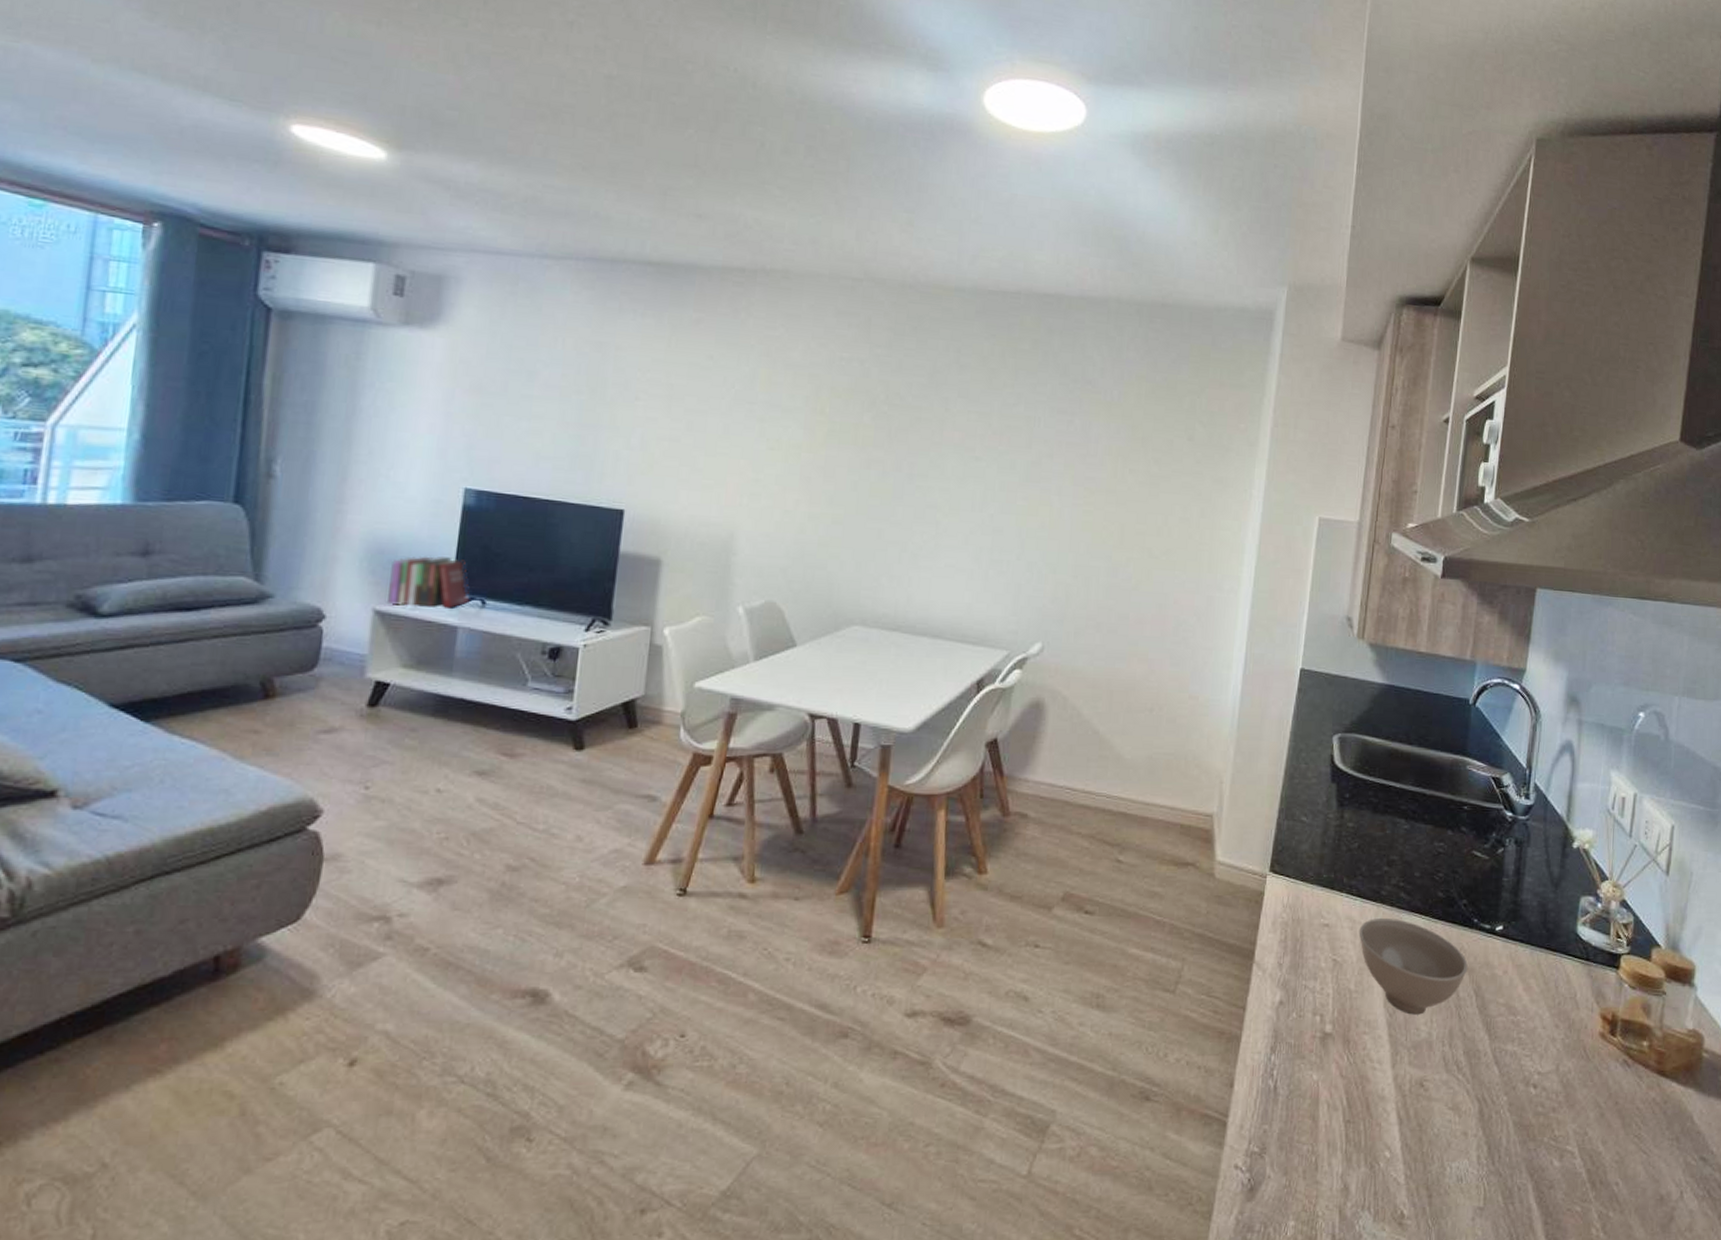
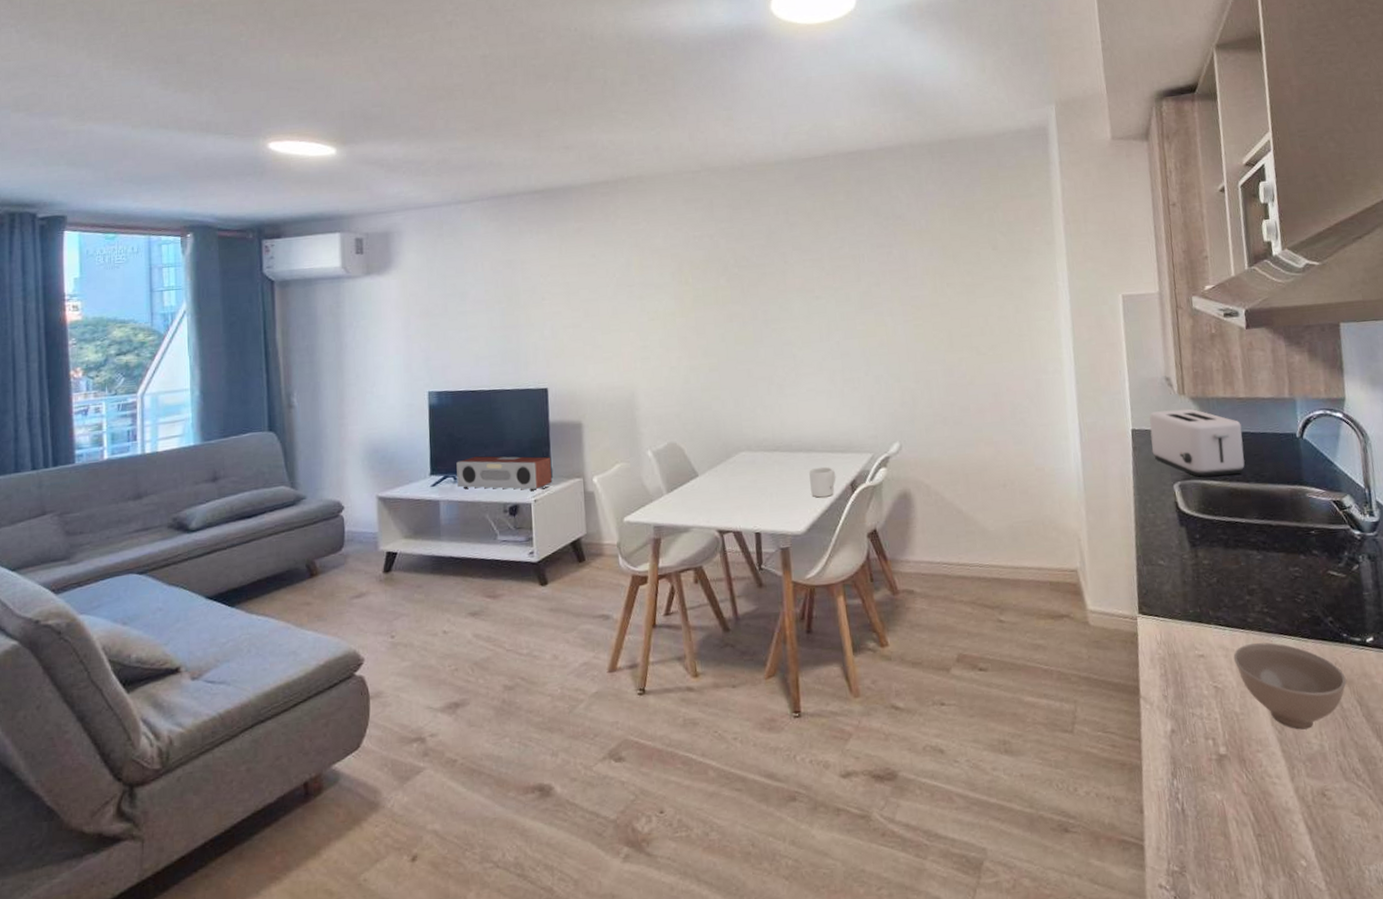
books: present [386,556,470,608] -> none [385,447,445,491]
speaker: none [485,579,613,632] -> present [456,456,552,491]
mug: none [929,657,962,694] -> present [809,466,836,498]
toaster: none [1317,653,1416,735] -> present [1149,408,1245,477]

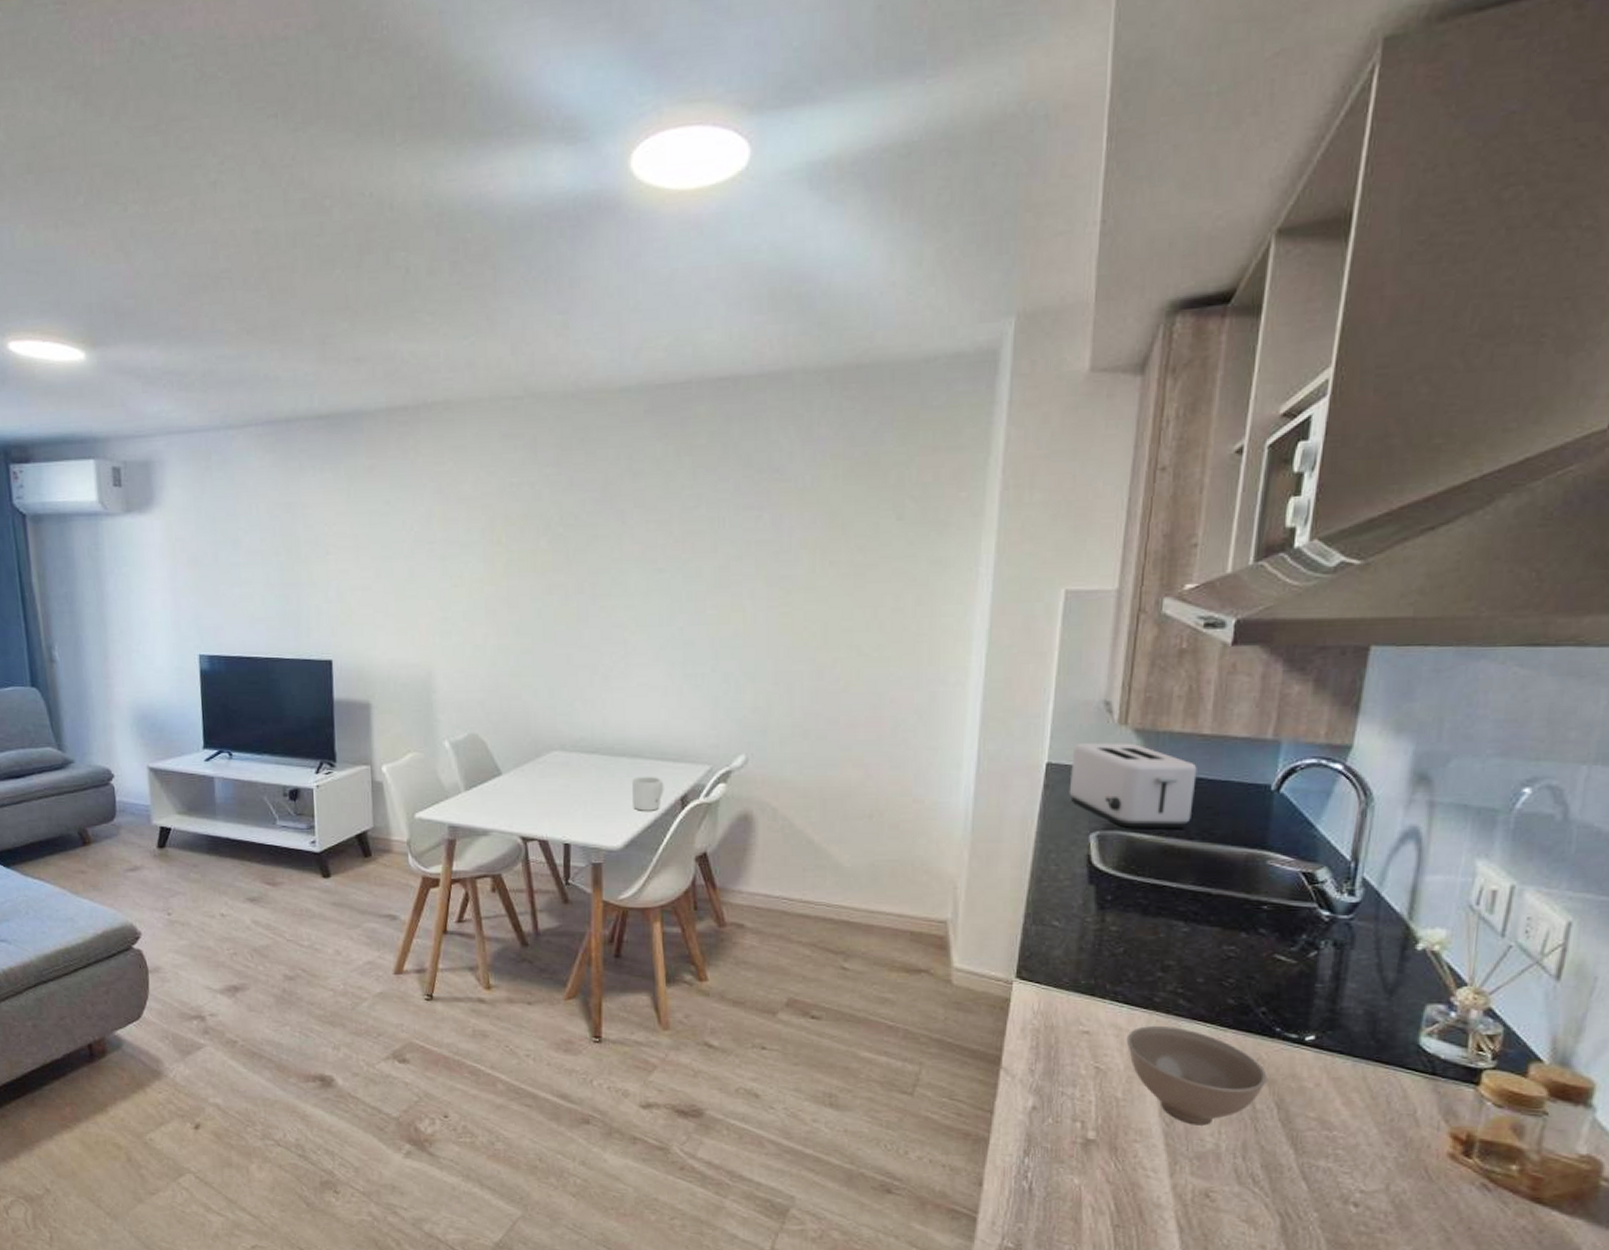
speaker: present [456,456,552,491] -> none [231,732,336,775]

